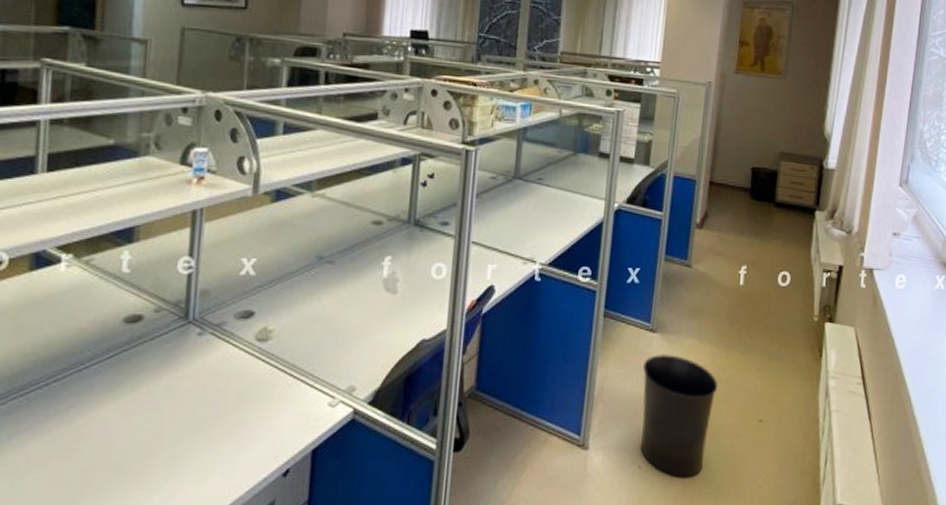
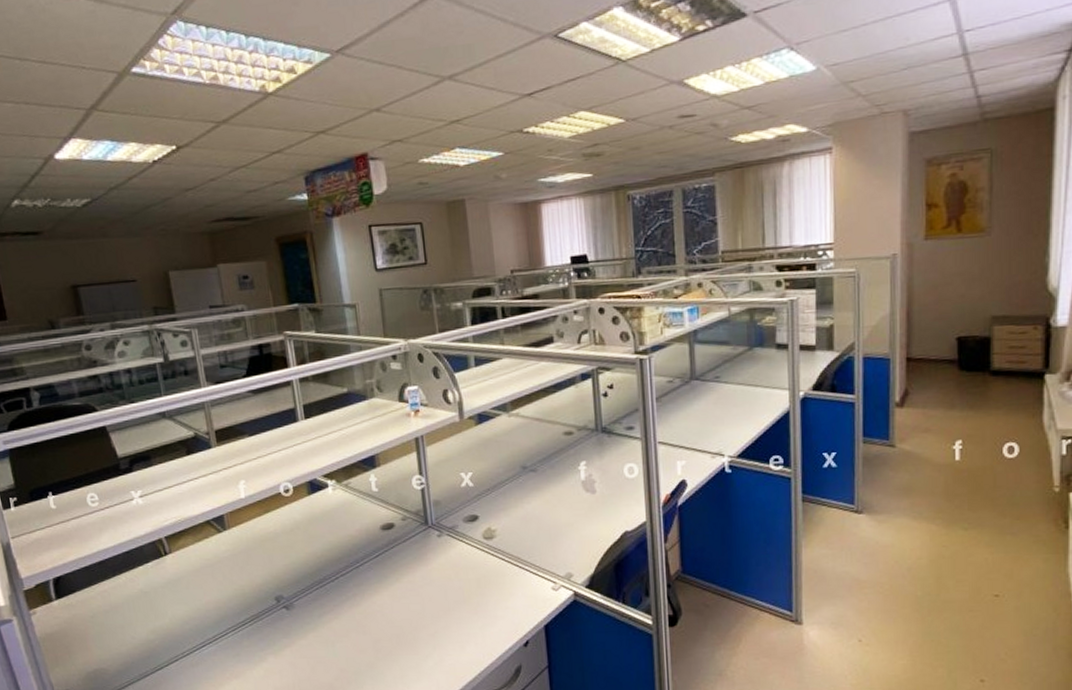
waste bin: present [641,353,719,478] -> none [852,533,941,651]

